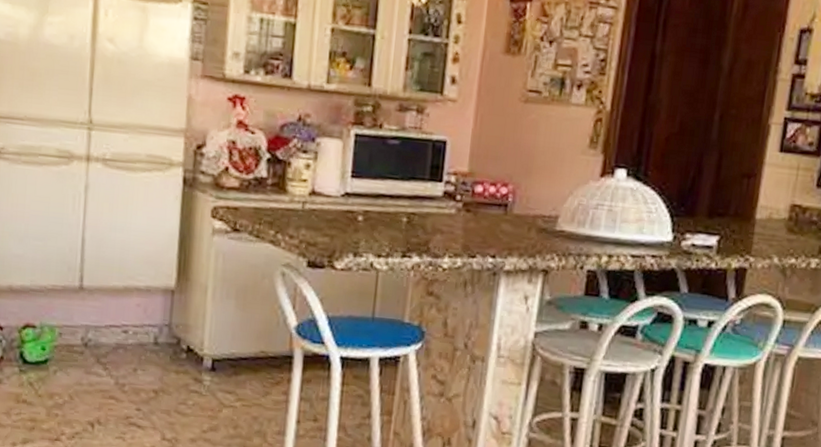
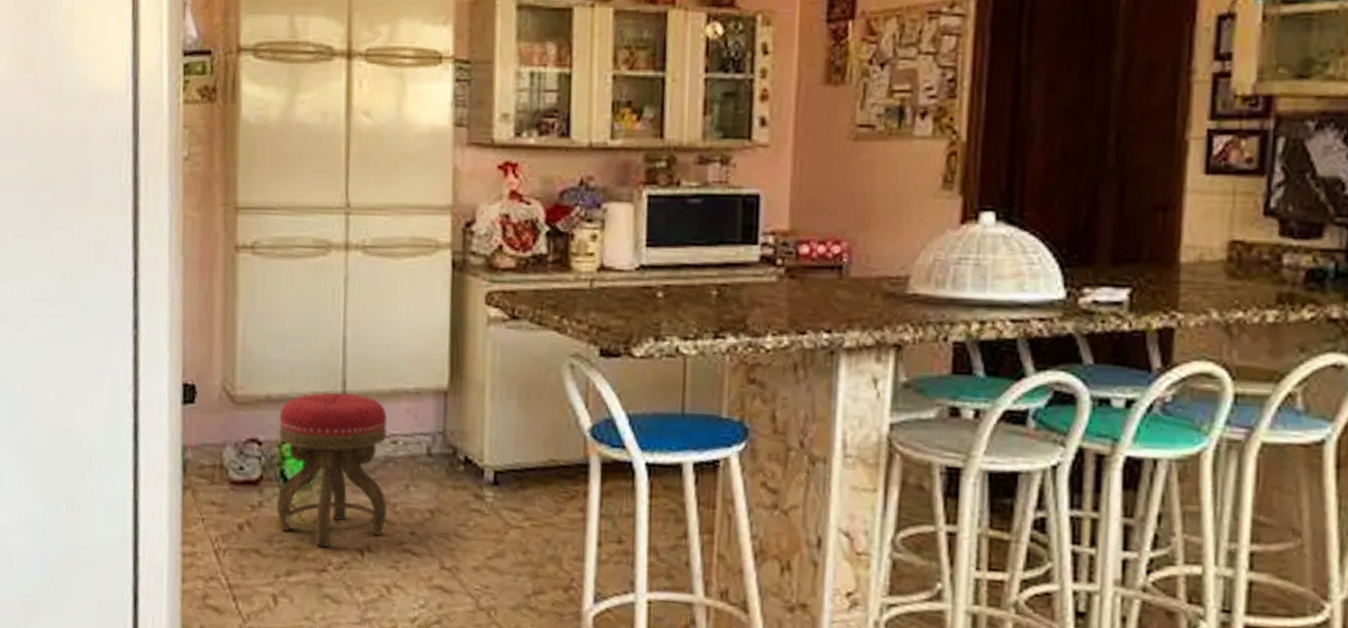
stool: none [15,285,119,420] -> present [276,392,388,548]

